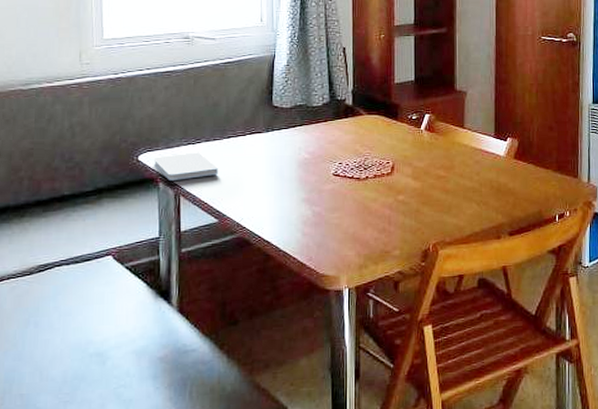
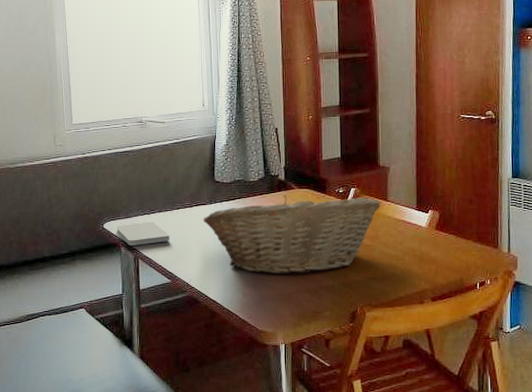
fruit basket: none [258,121,456,211] -> present [203,194,380,274]

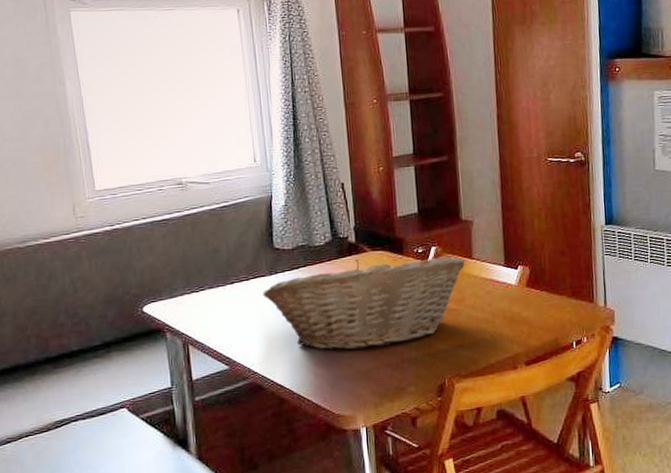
notepad: present [117,221,170,246] -> none [159,299,224,330]

